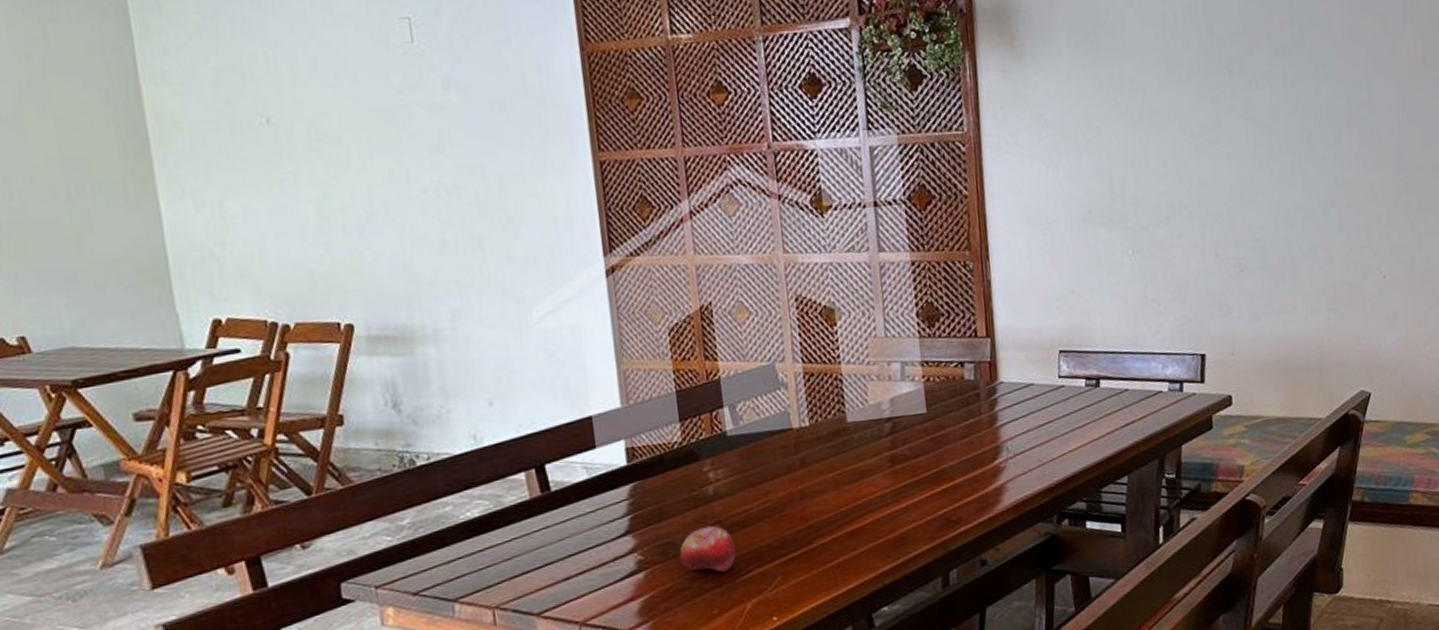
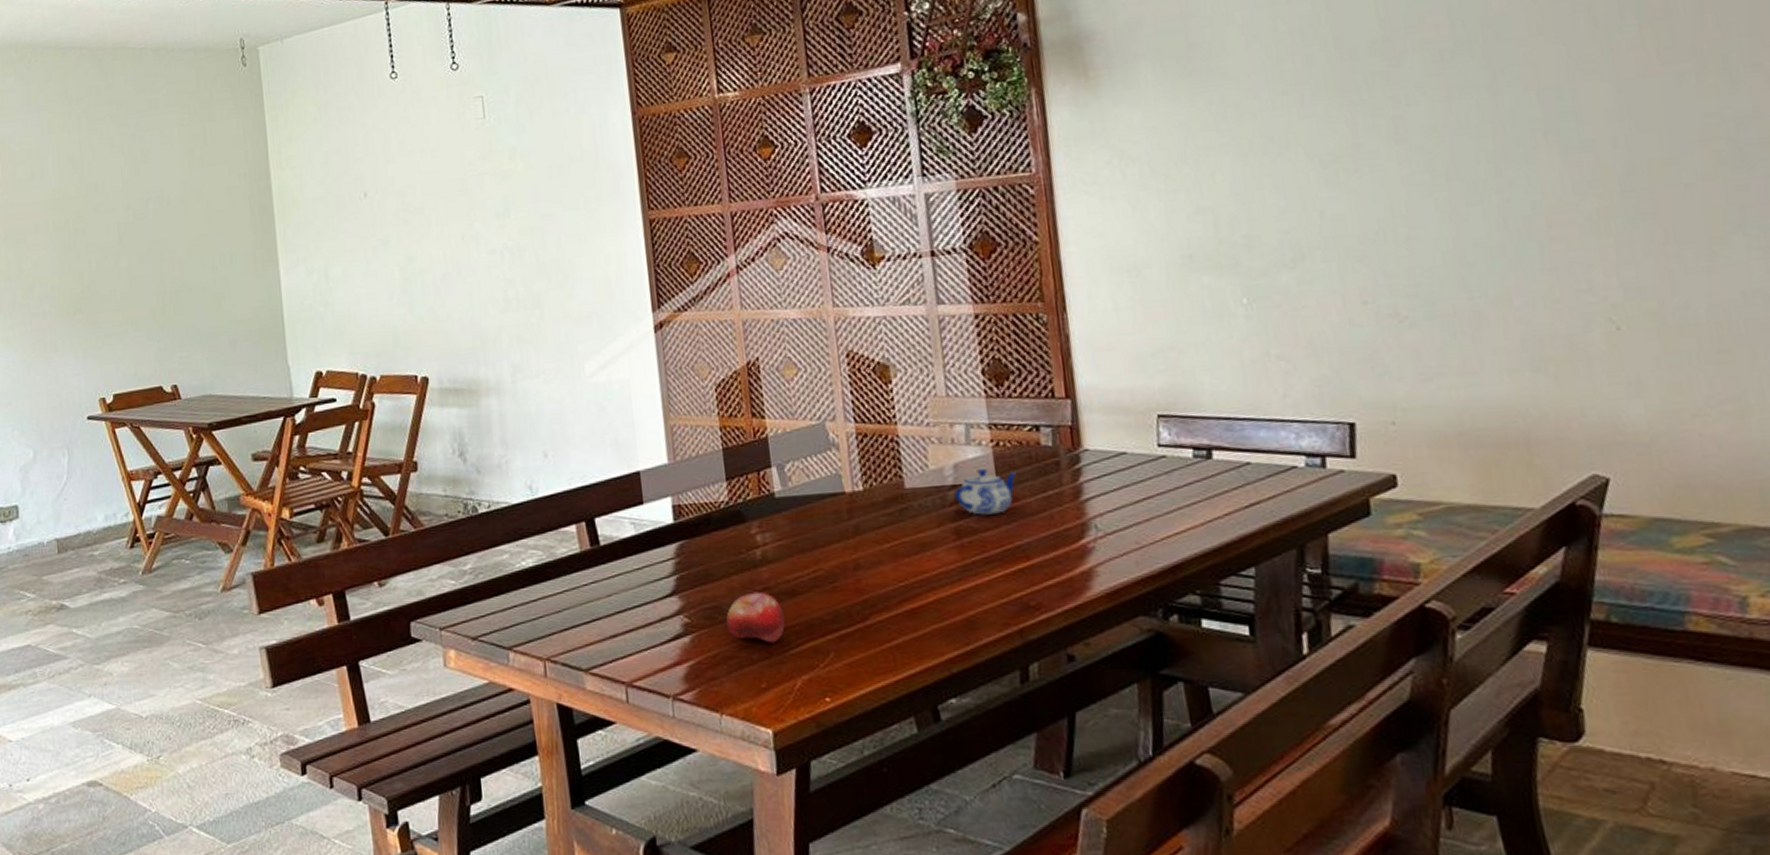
teapot: none [890,401,945,444] -> present [954,468,1018,515]

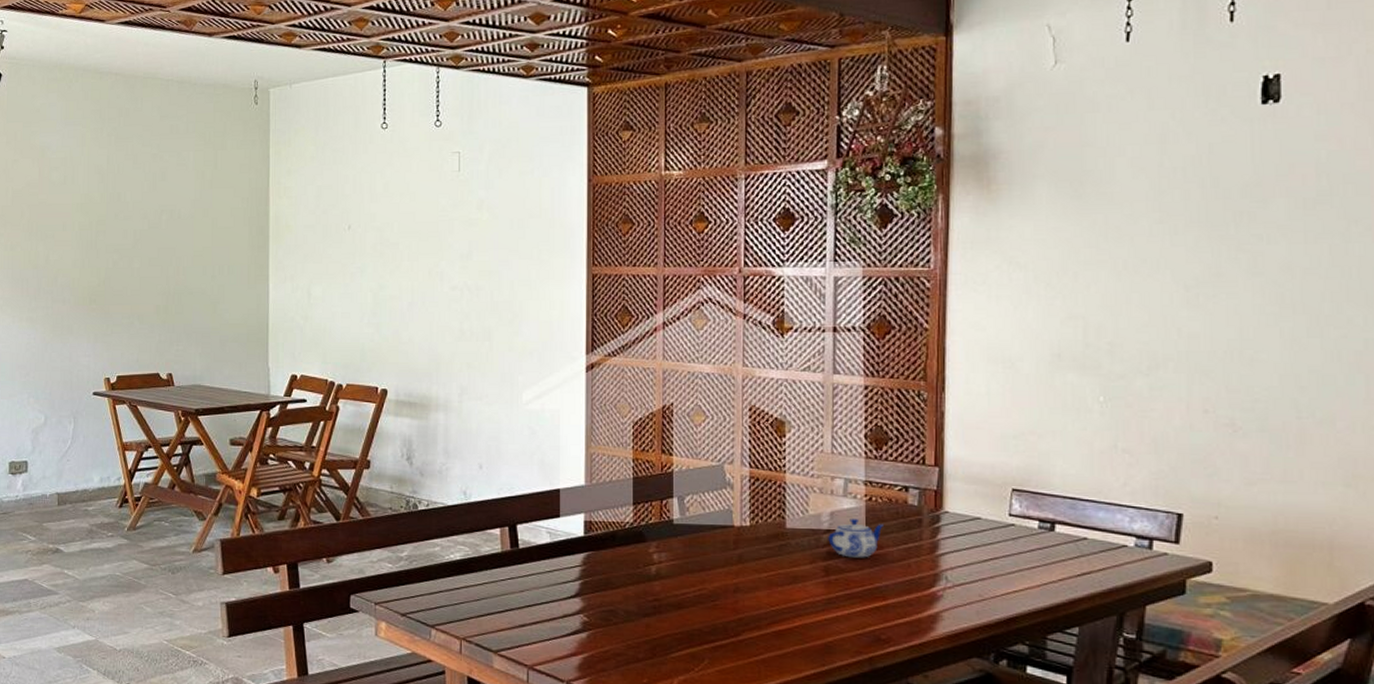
fruit: present [726,591,785,644] -> none [620,601,670,646]

